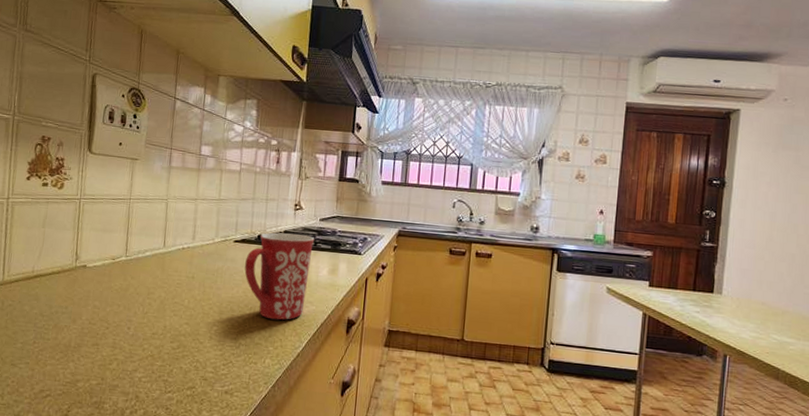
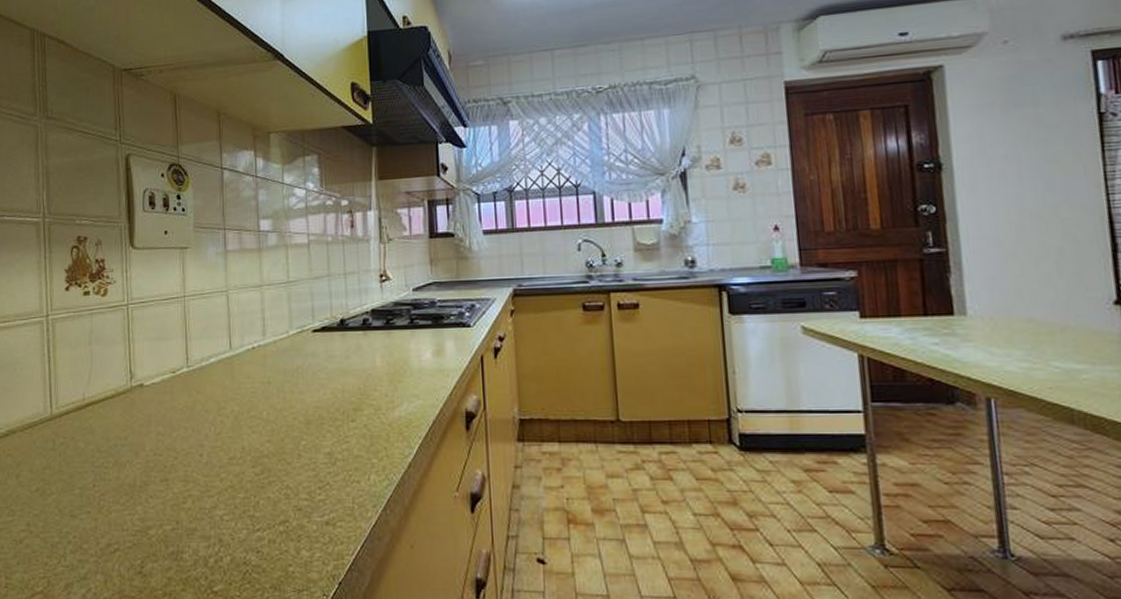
mug: present [244,232,315,320] -> none [329,311,410,424]

